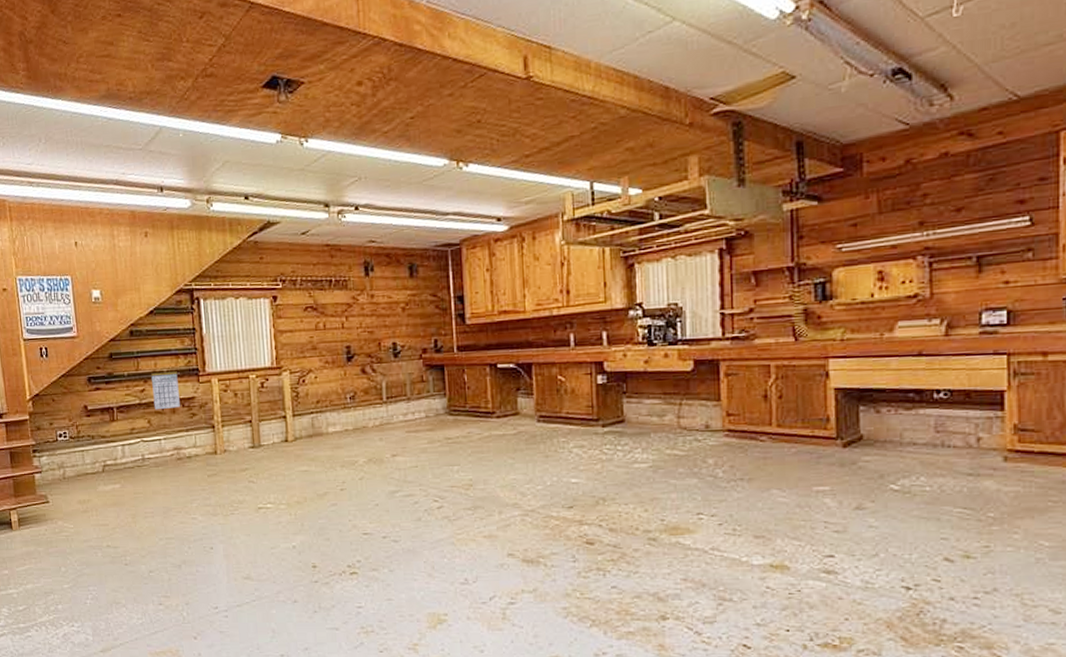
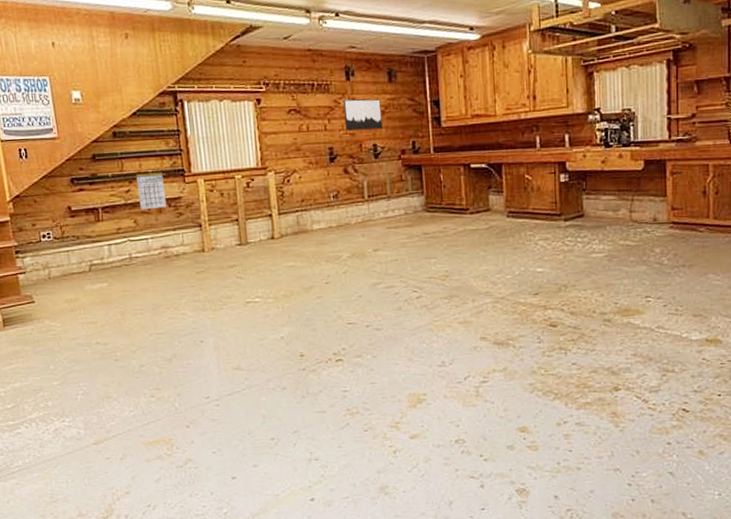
wall art: none [361,295,403,329] -> present [343,99,383,131]

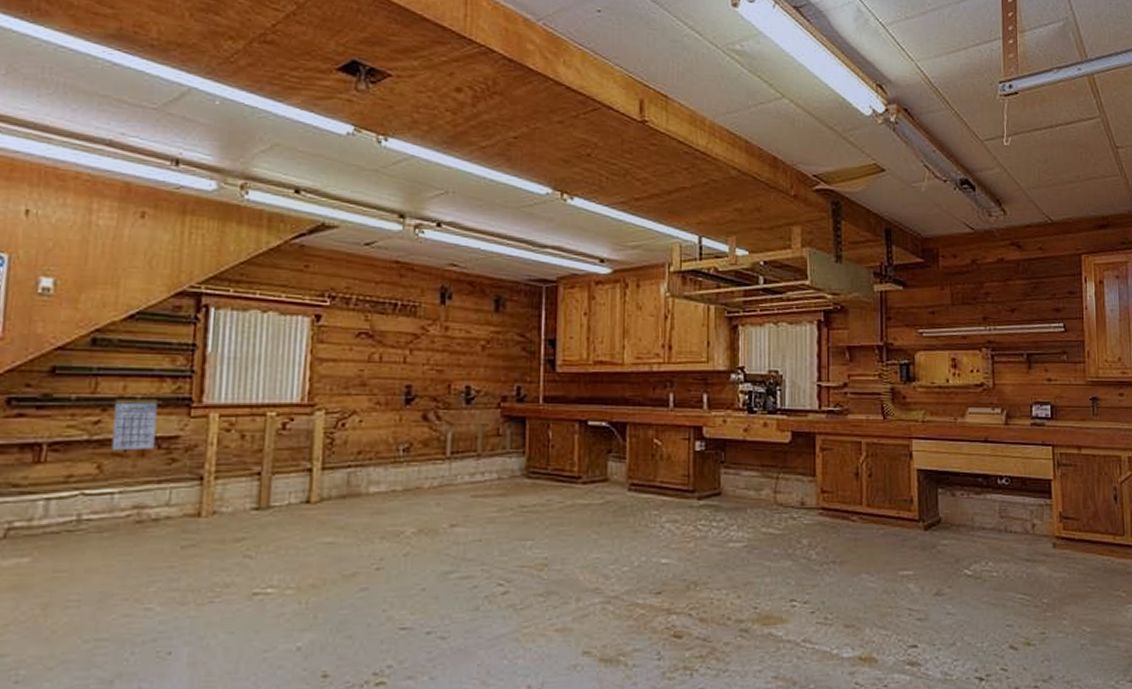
wall art: present [343,99,383,131] -> none [431,326,482,367]

